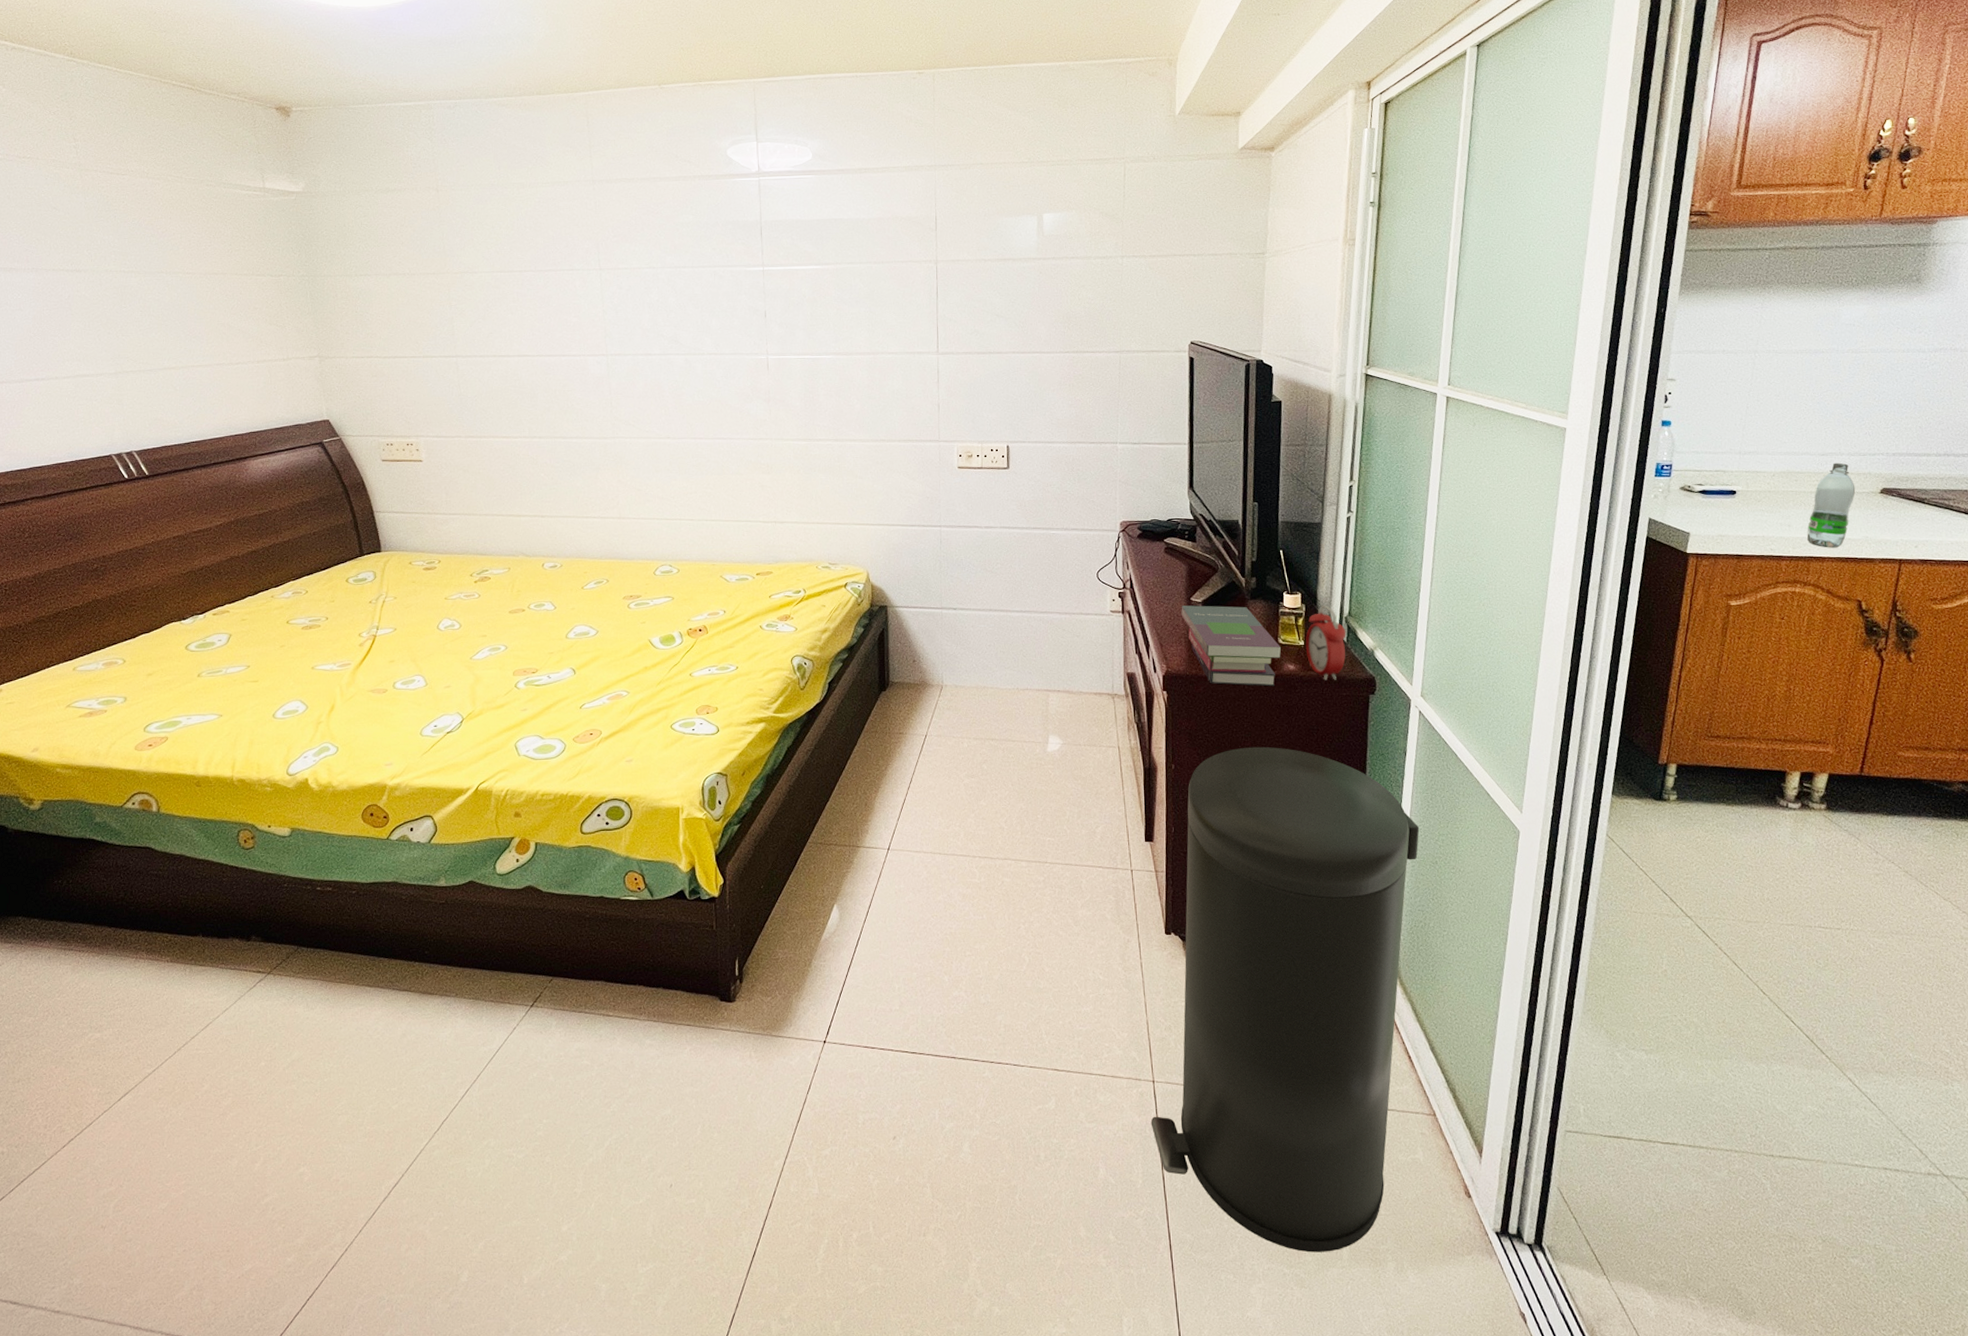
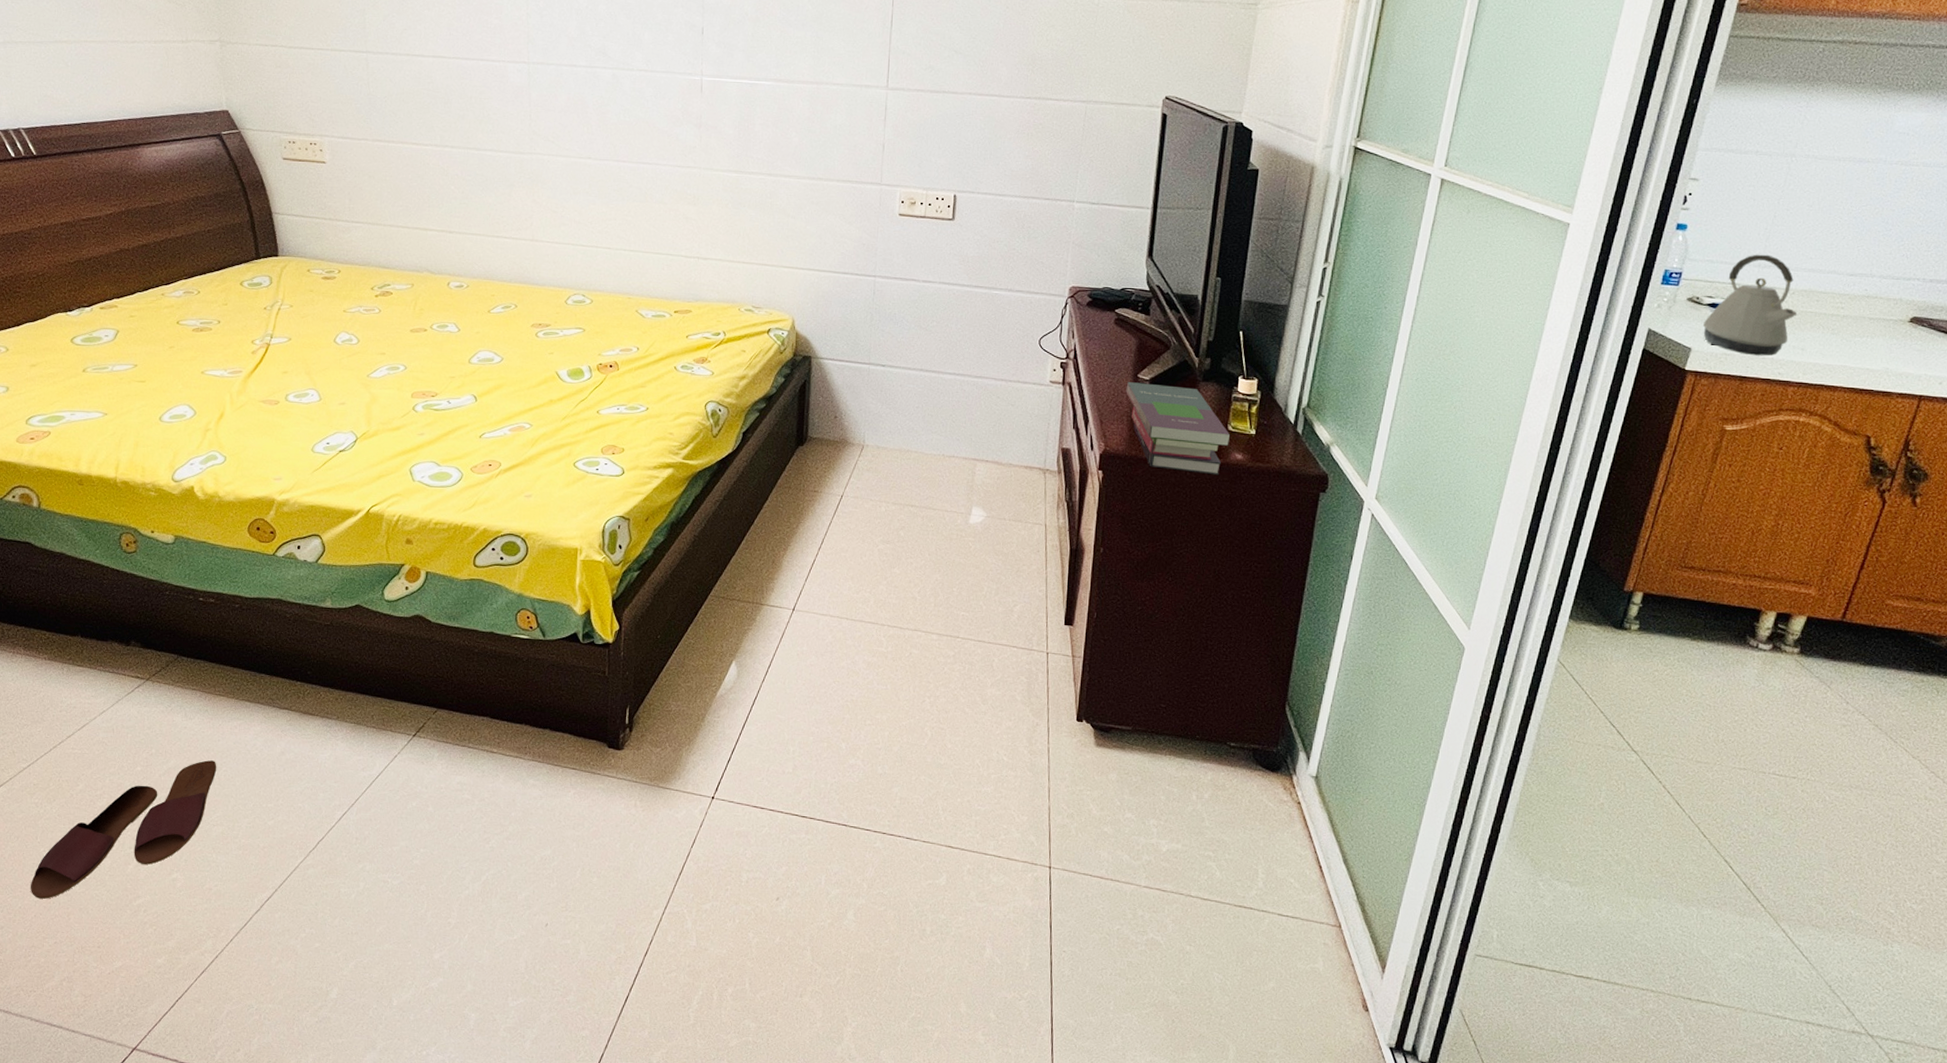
slippers: none [158,1049,340,1206] -> present [31,760,217,899]
pedal bin: present [1150,746,1420,1253] -> none [1043,536,1358,1051]
alarm clock: present [1305,605,1346,680] -> none [1256,393,1302,474]
kettle: none [1696,442,1780,535] -> present [1702,254,1798,357]
bottle: present [1807,462,1856,548] -> none [1821,284,1883,378]

